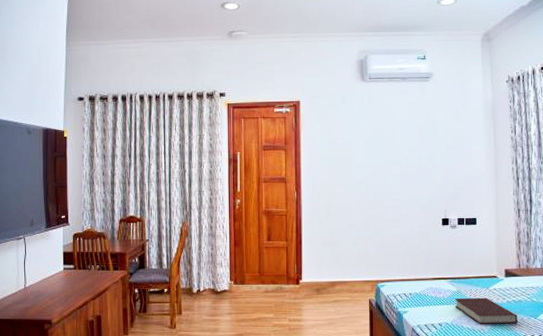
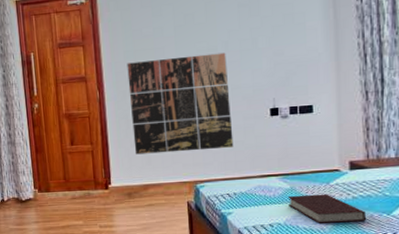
wall art: none [323,166,411,253] -> present [127,52,234,155]

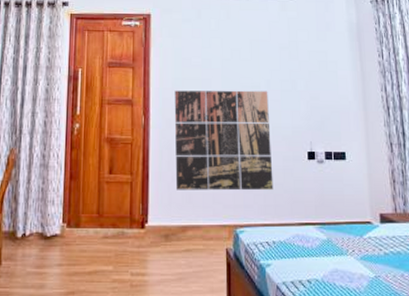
book: present [287,194,366,223] -> none [324,248,397,281]

